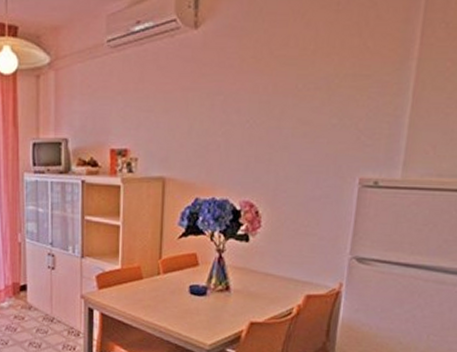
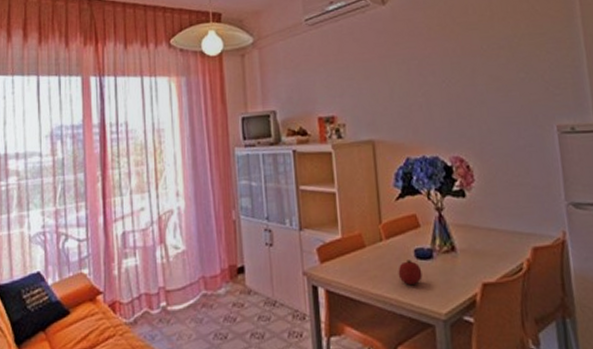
fruit: none [171,294,194,317] -> present [398,260,422,286]

